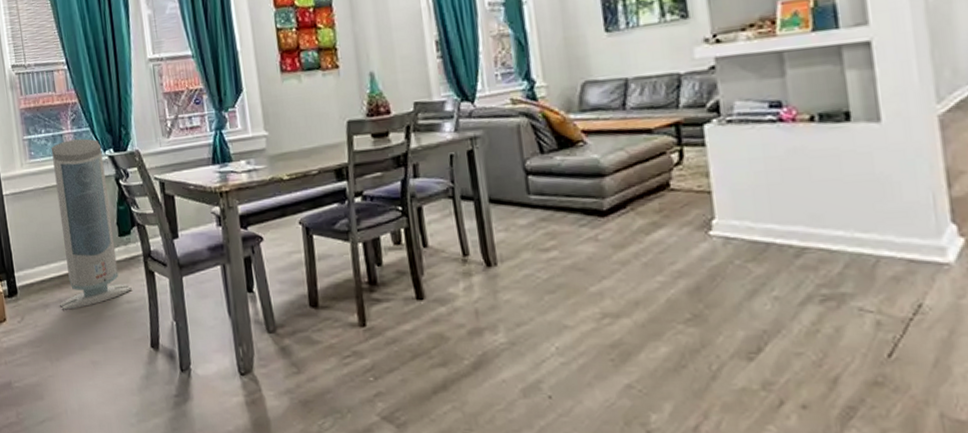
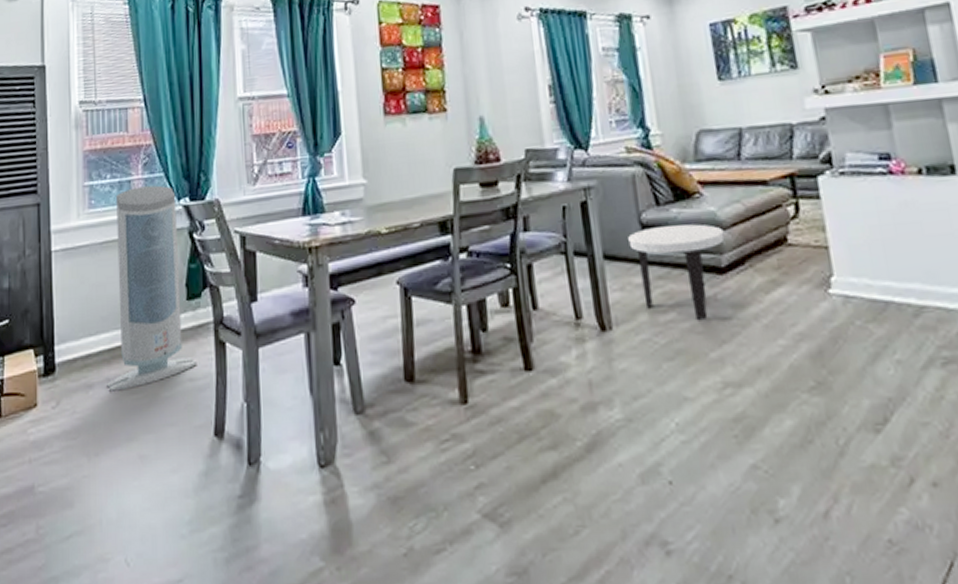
side table: none [513,170,607,257] -> present [628,224,725,319]

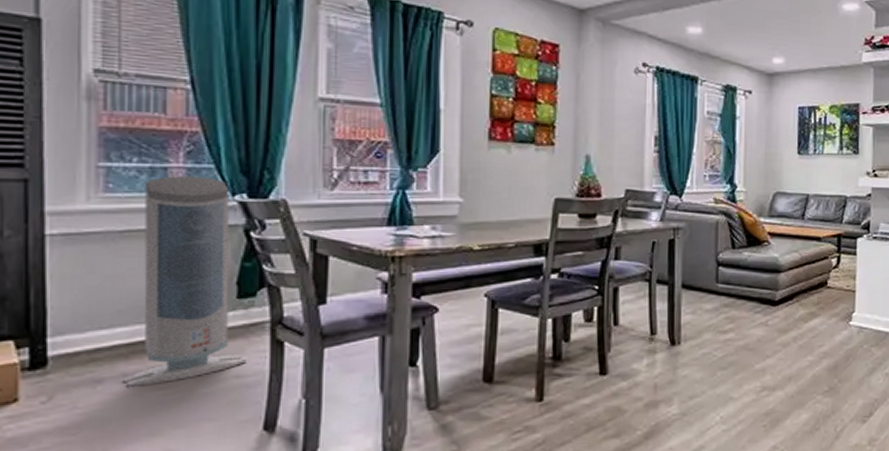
side table: present [628,224,725,319] -> none [705,264,782,339]

